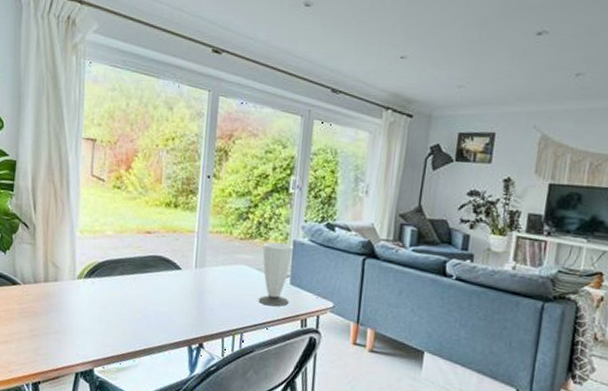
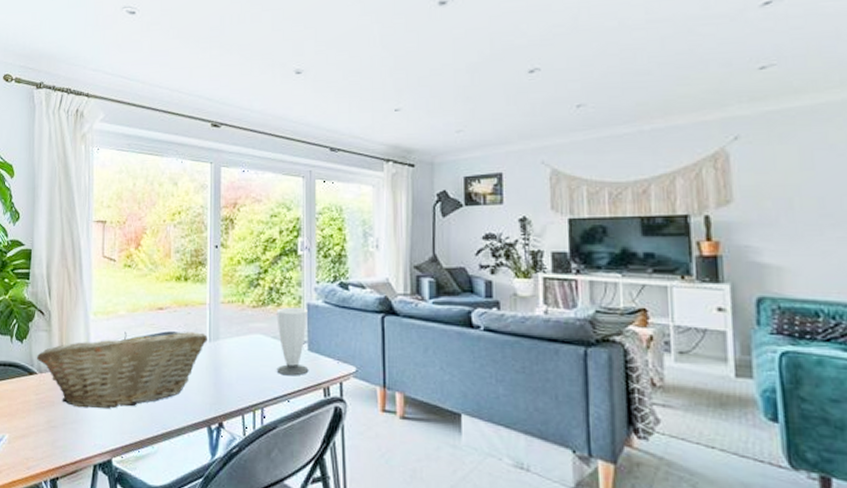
fruit basket: none [19,251,194,323] -> present [36,331,207,409]

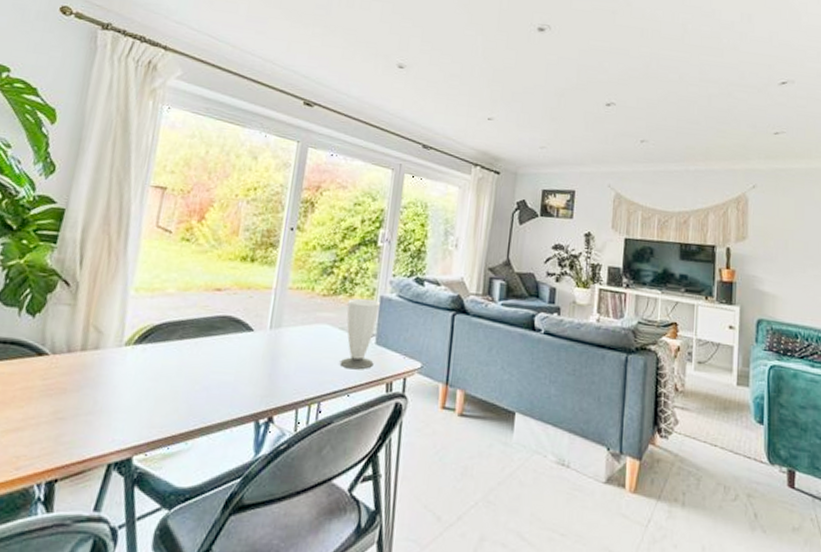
fruit basket: present [36,331,207,409] -> none [50,312,269,399]

